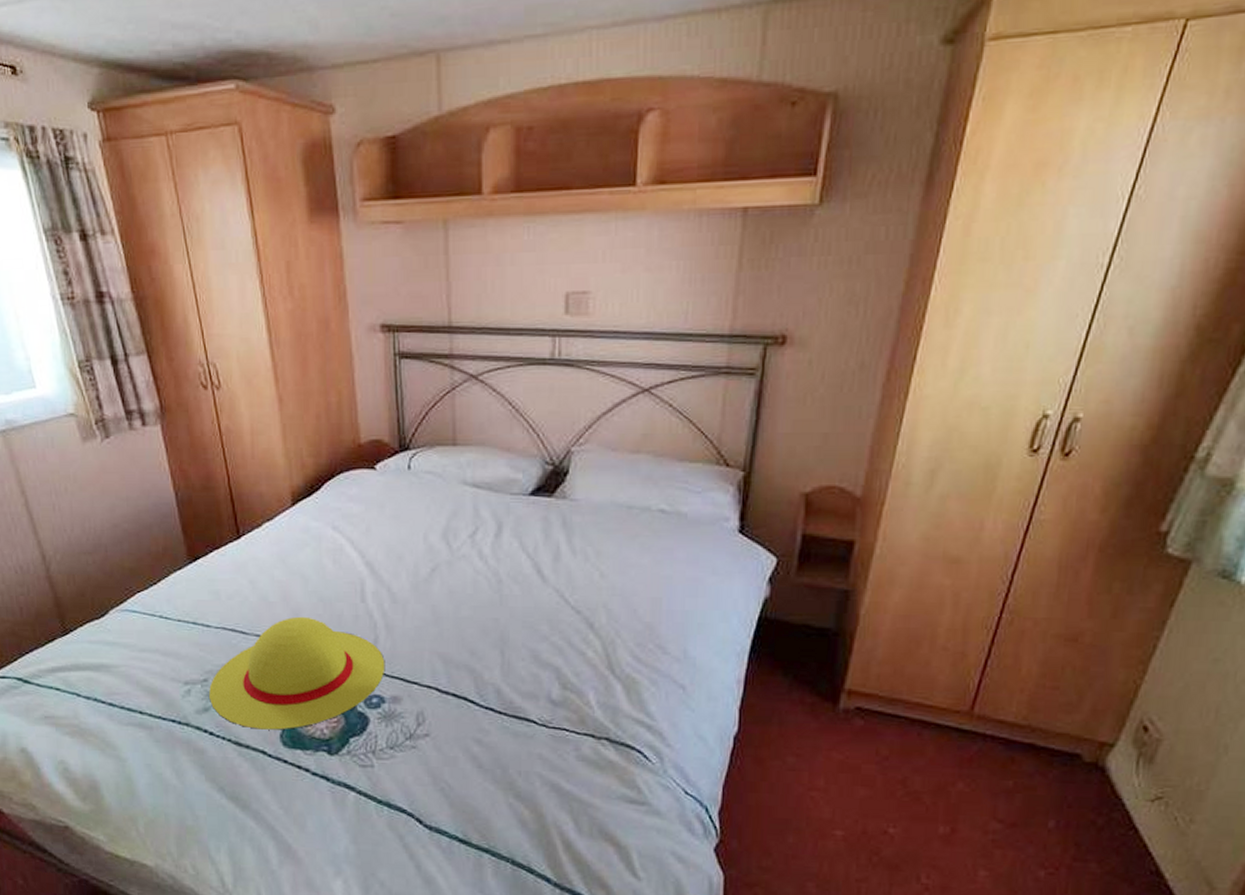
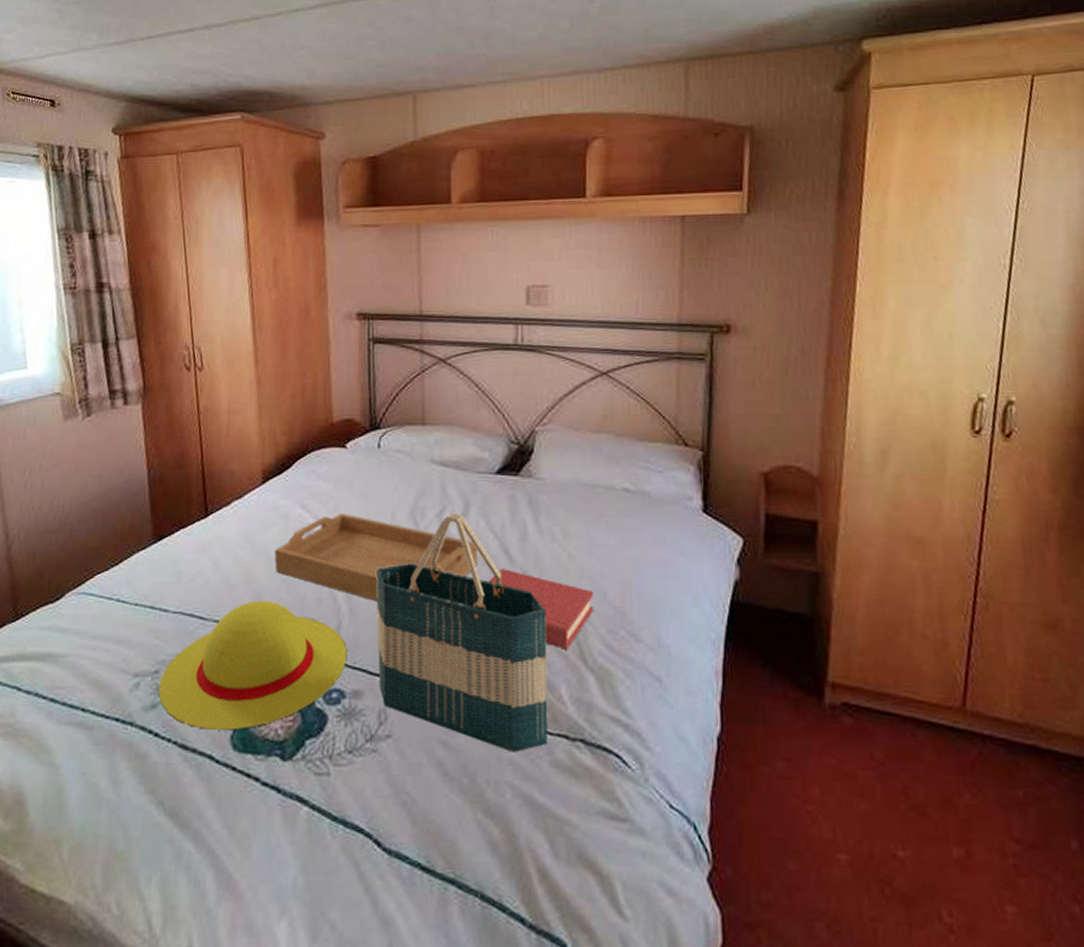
serving tray: none [310,534,511,617] -> present [275,512,478,601]
tote bag: none [411,535,577,749] -> present [376,514,548,752]
hardback book: none [520,587,624,661] -> present [488,569,594,650]

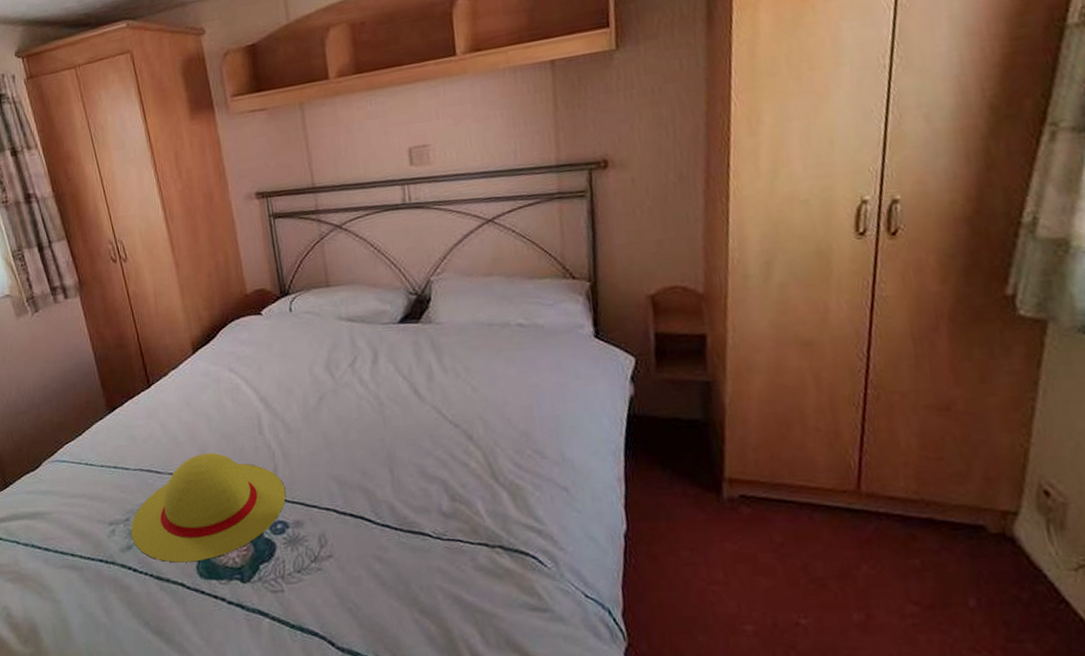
serving tray: present [275,512,478,601] -> none [212,371,392,445]
tote bag: present [376,514,548,752] -> none [302,362,470,561]
hardback book: present [488,569,594,650] -> none [402,406,501,471]

